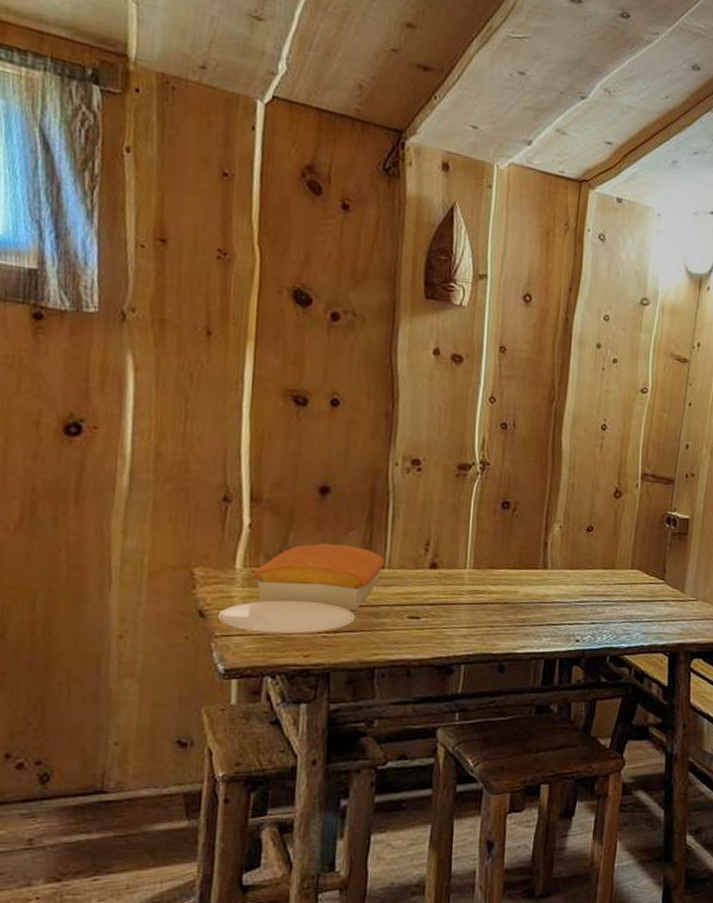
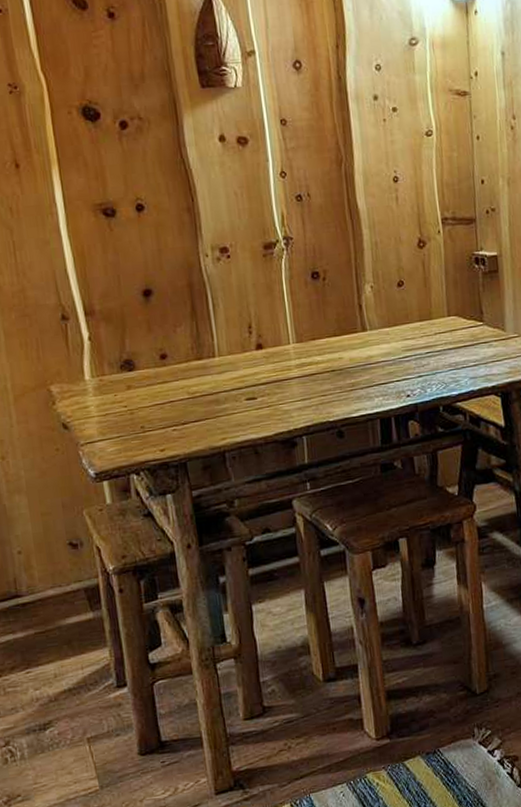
plate: present [218,600,356,635] -> none [79,398,199,437]
bread loaf: present [255,543,386,610] -> none [103,340,215,407]

